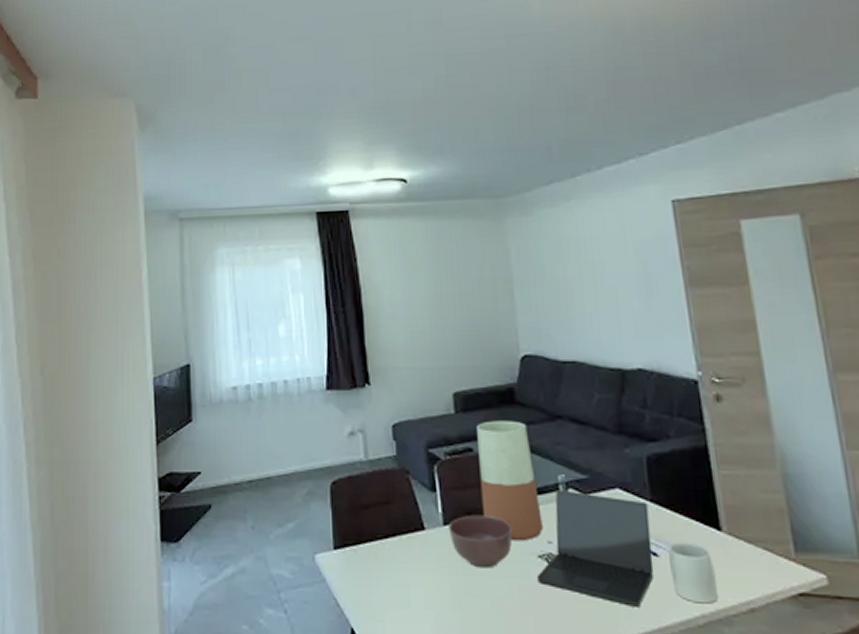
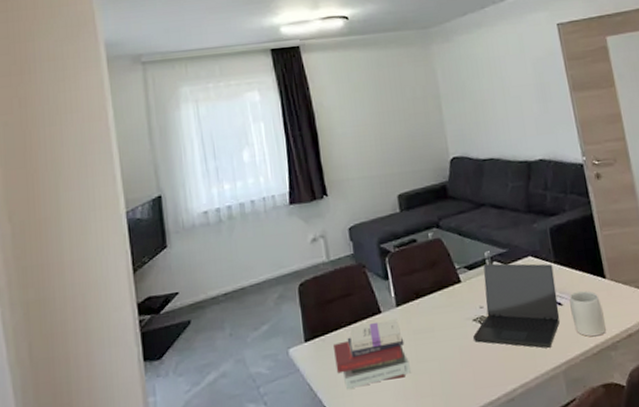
books: none [366,539,456,613] -> present [334,319,411,389]
bowl: present [448,515,513,569] -> none [400,292,452,338]
vase: present [477,420,543,541] -> none [419,212,476,311]

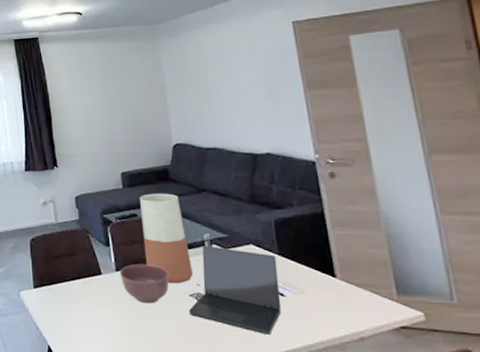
books: present [334,319,411,389] -> none [58,281,127,335]
bowl: none [400,292,452,338] -> present [119,264,169,304]
vase: none [419,212,476,311] -> present [140,193,193,284]
mug: present [569,291,606,337] -> none [293,286,334,333]

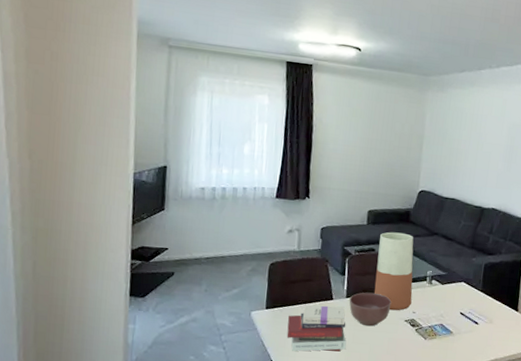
books: none [58,281,127,335] -> present [286,305,347,352]
laptop: present [189,246,282,335] -> none [402,280,479,353]

